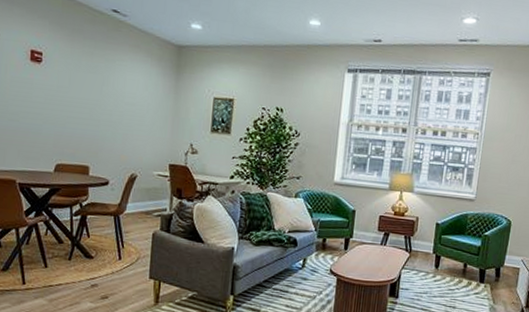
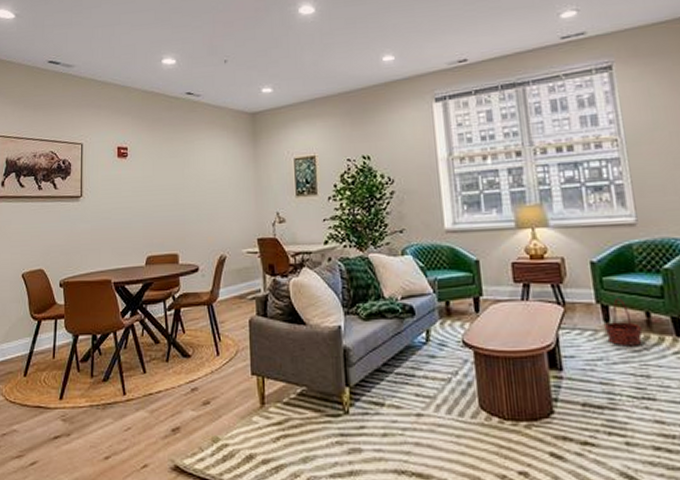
basket: none [433,251,459,287] -> present [603,297,643,347]

